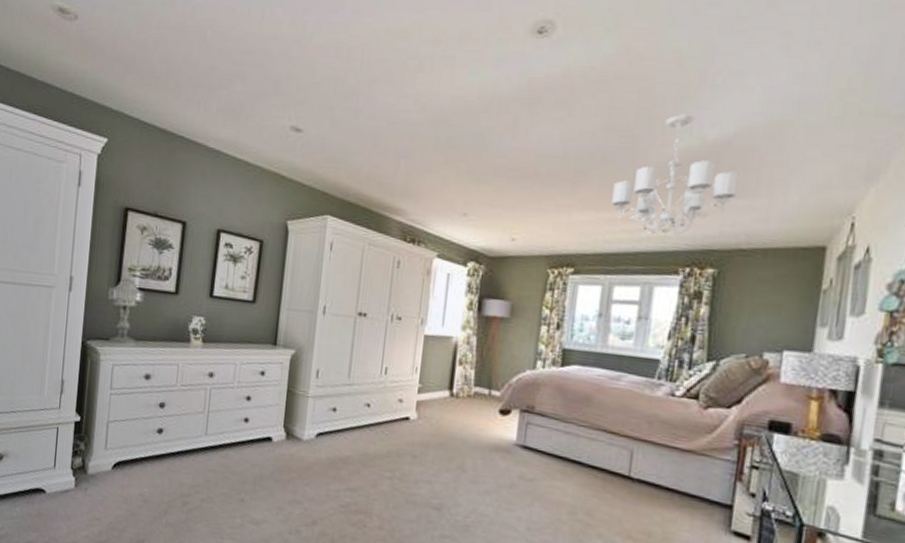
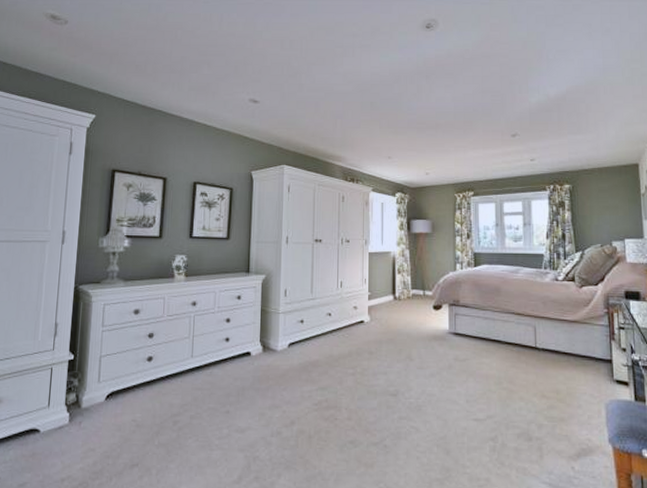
chandelier: present [611,114,739,236] -> none [493,79,576,164]

